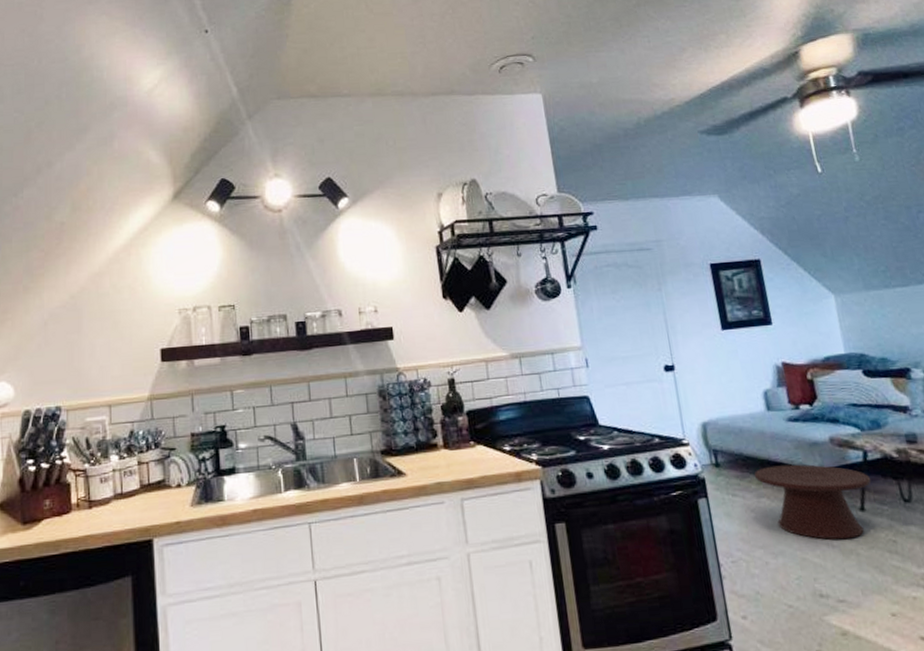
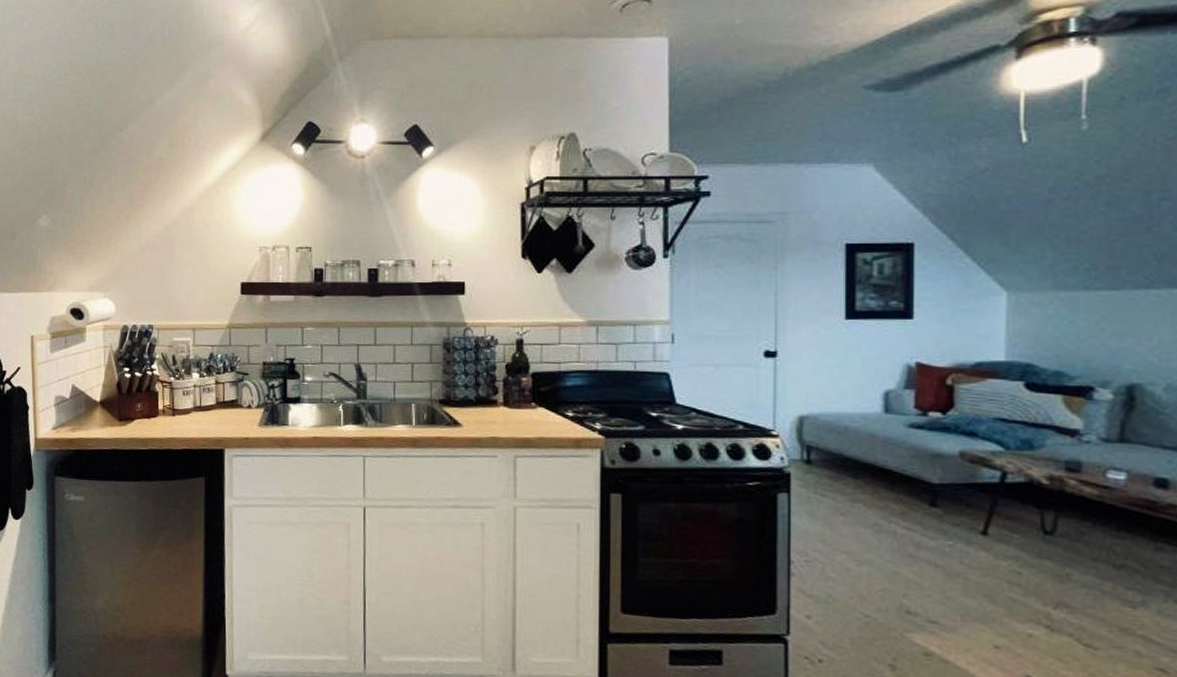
side table: present [754,464,872,540] -> none [852,471,1005,562]

